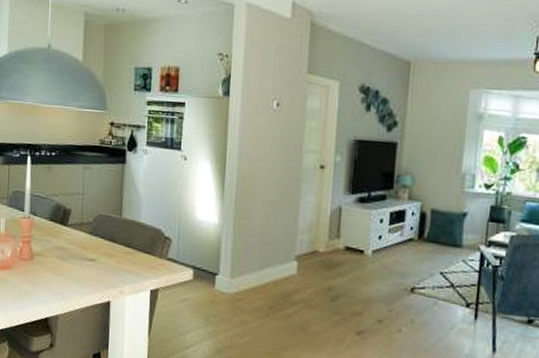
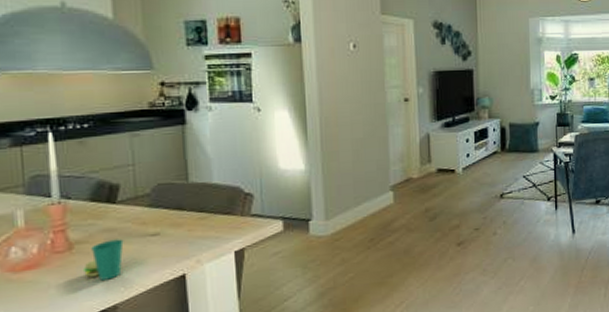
cup: none [38,257,69,292] -> present [82,239,124,281]

